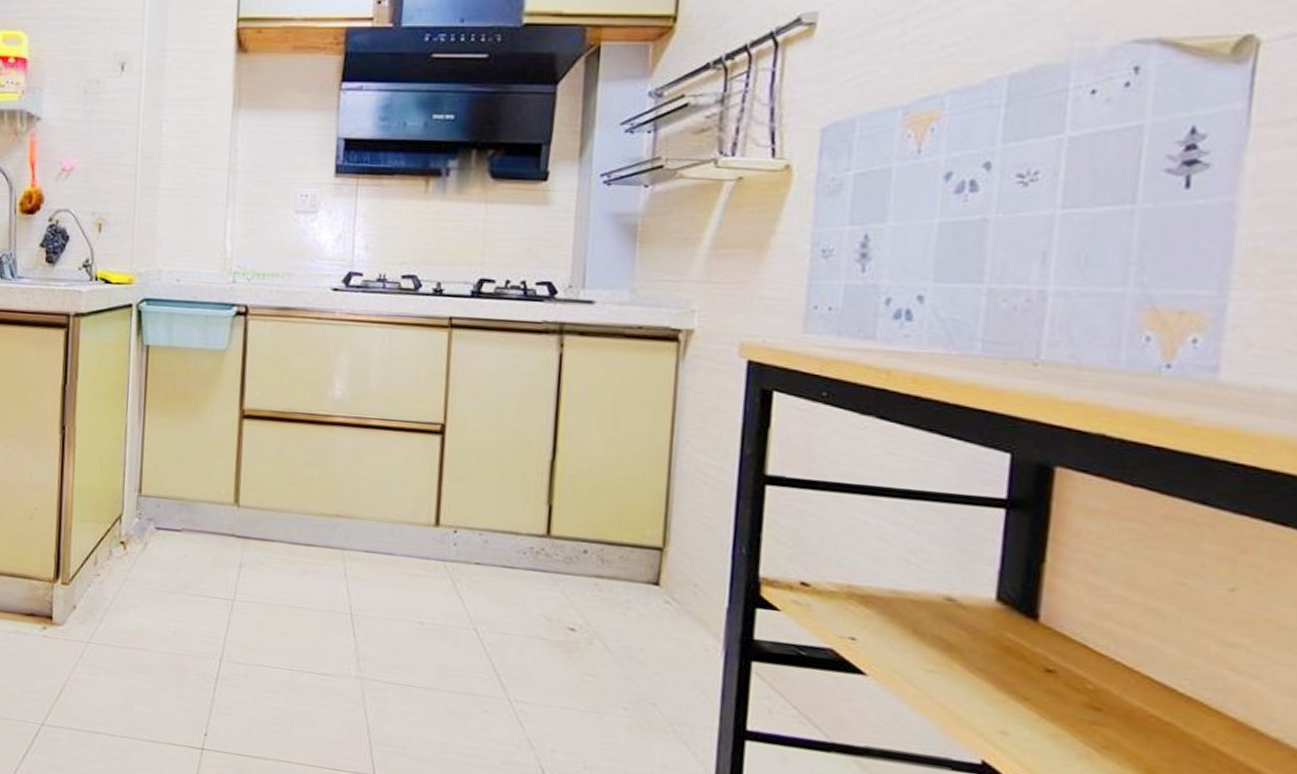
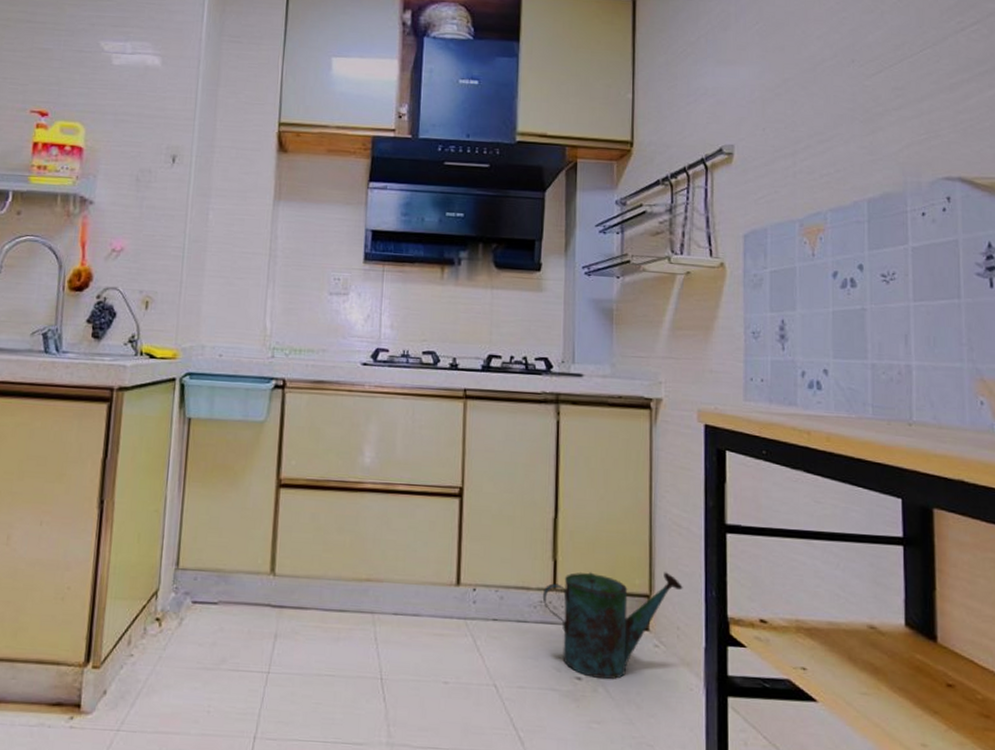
watering can: none [533,519,705,634] -> present [542,571,683,680]

